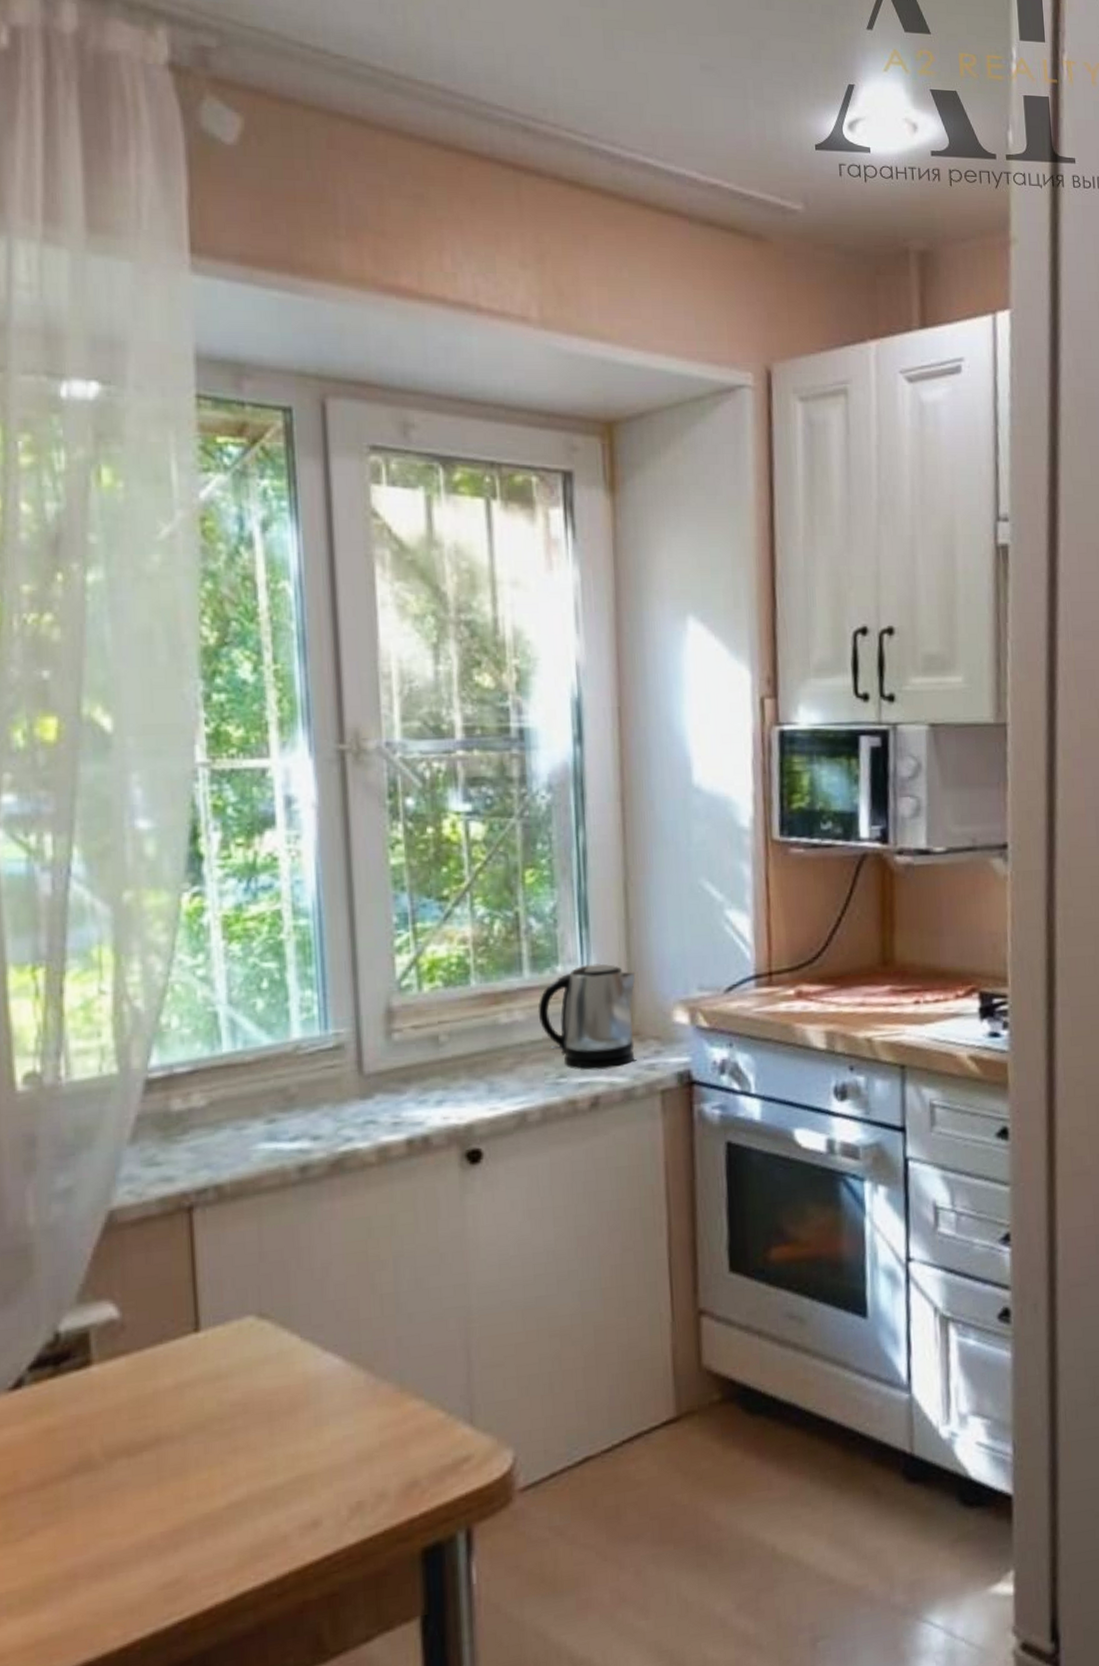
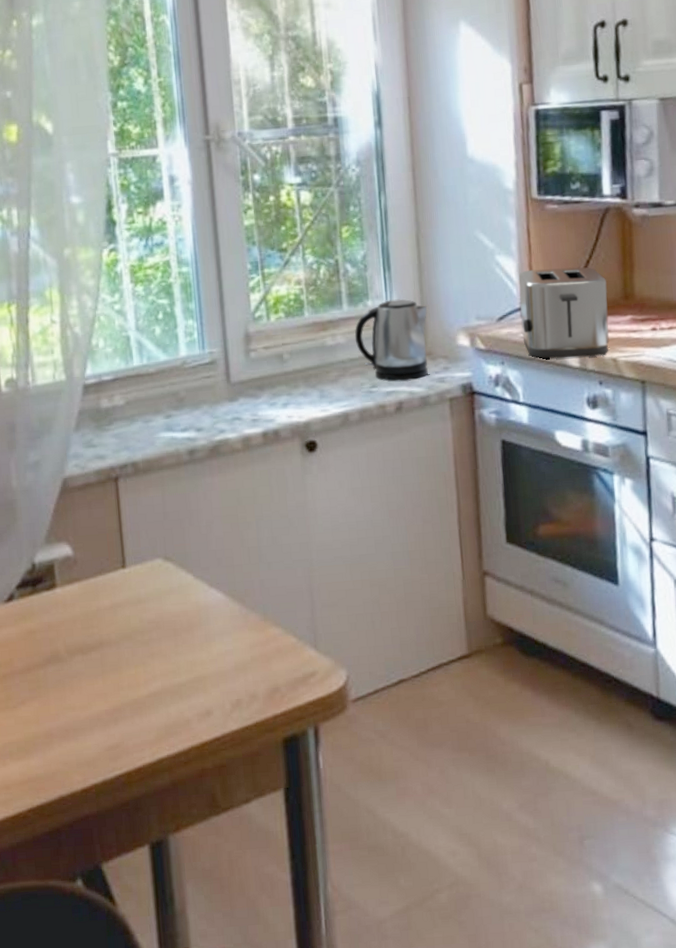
toaster: none [753,925,863,1039] -> present [518,267,610,359]

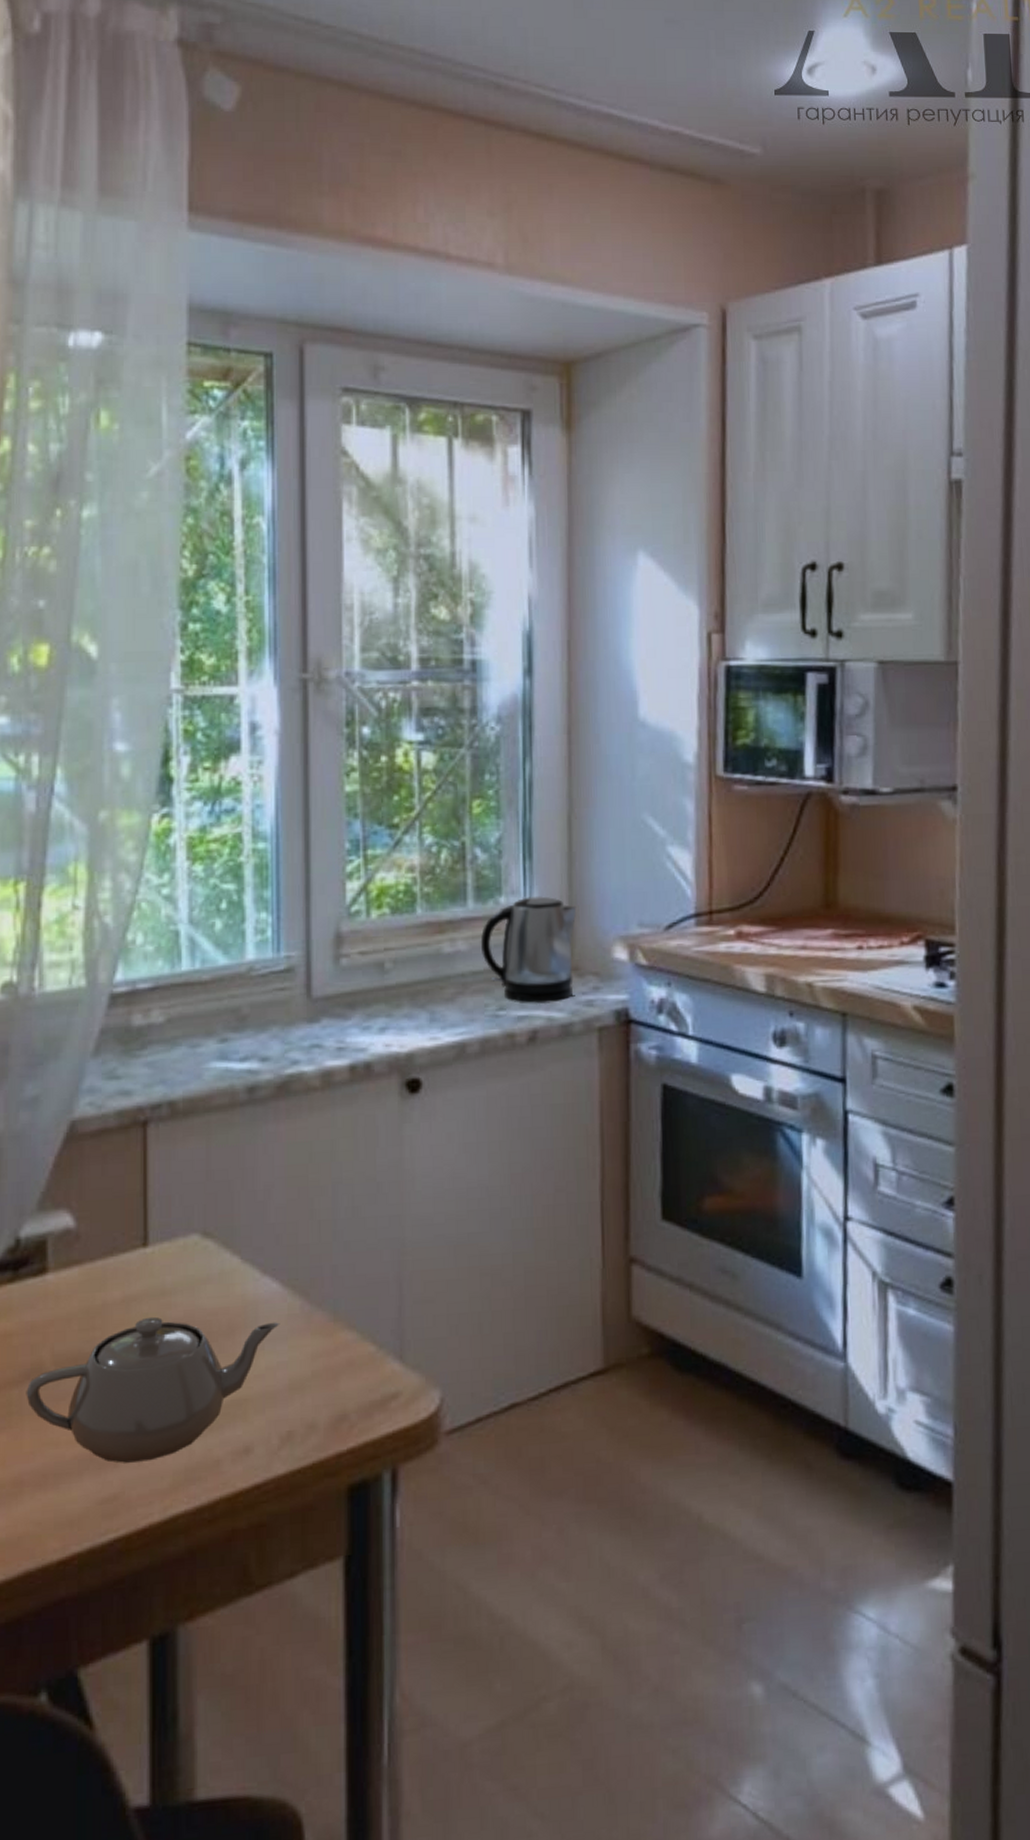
teapot: none [49,618,226,722] -> present [26,1316,280,1463]
toaster: present [518,267,610,359] -> none [694,865,805,981]

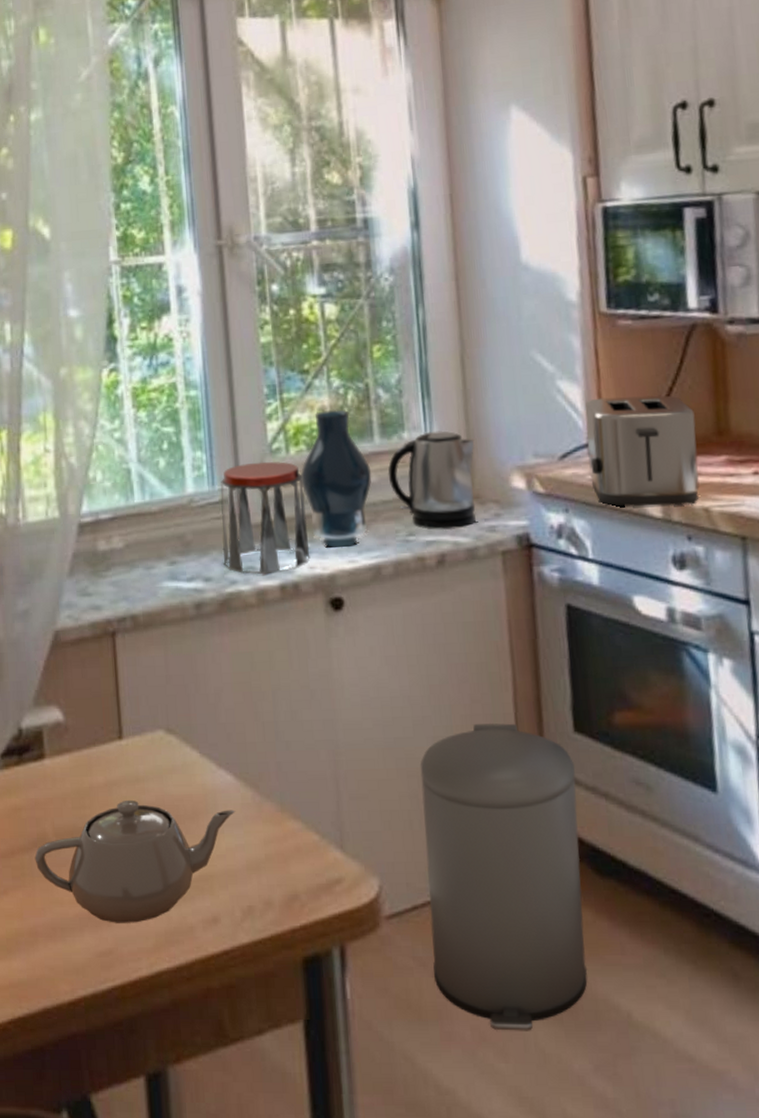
jar: none [284,925,387,1053] -> present [220,461,310,574]
vase: none [381,870,462,1024] -> present [300,410,372,548]
pedal bin: none [494,1212,660,1547] -> present [420,722,588,1031]
toaster: none [694,865,805,981] -> present [585,395,700,507]

